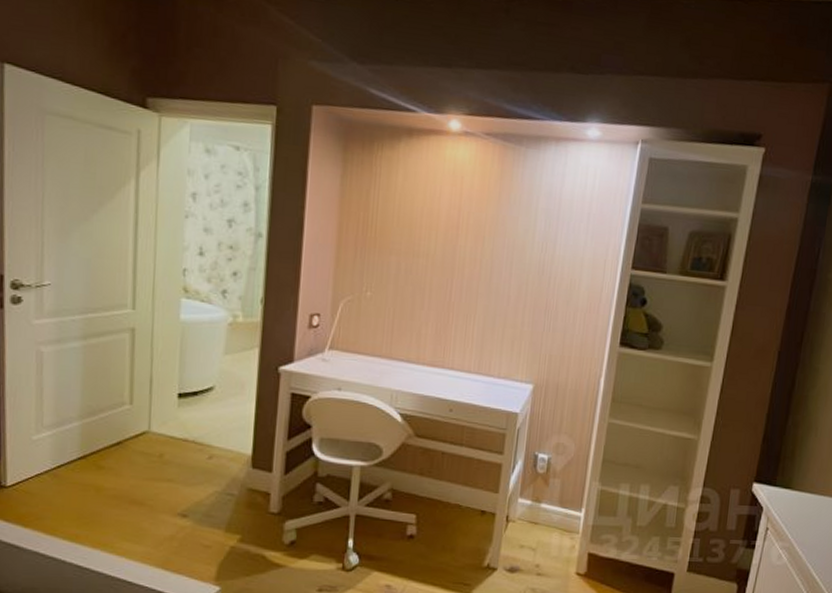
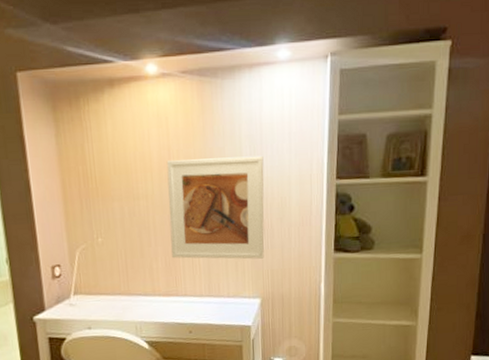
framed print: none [444,222,558,341] -> present [166,155,265,260]

